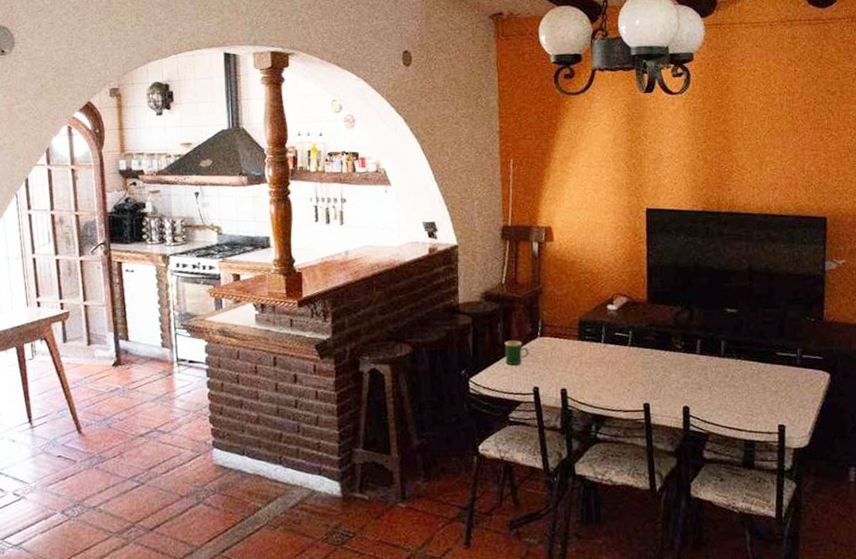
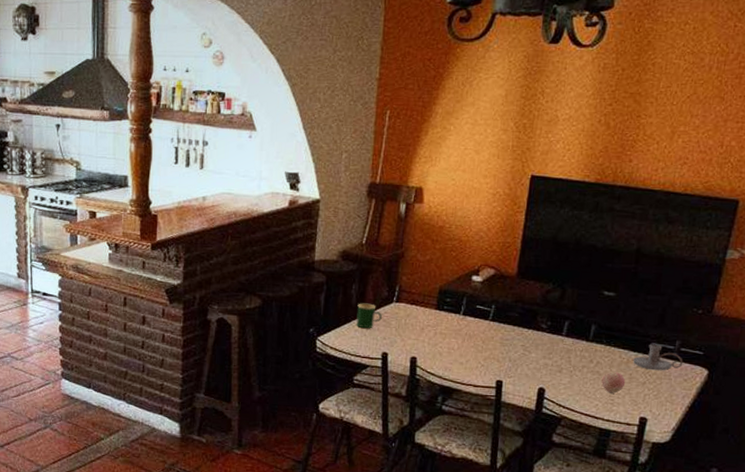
apple: none [738,384,760,405] -> present [601,372,626,394]
candle holder: none [763,354,807,379] -> present [633,344,683,371]

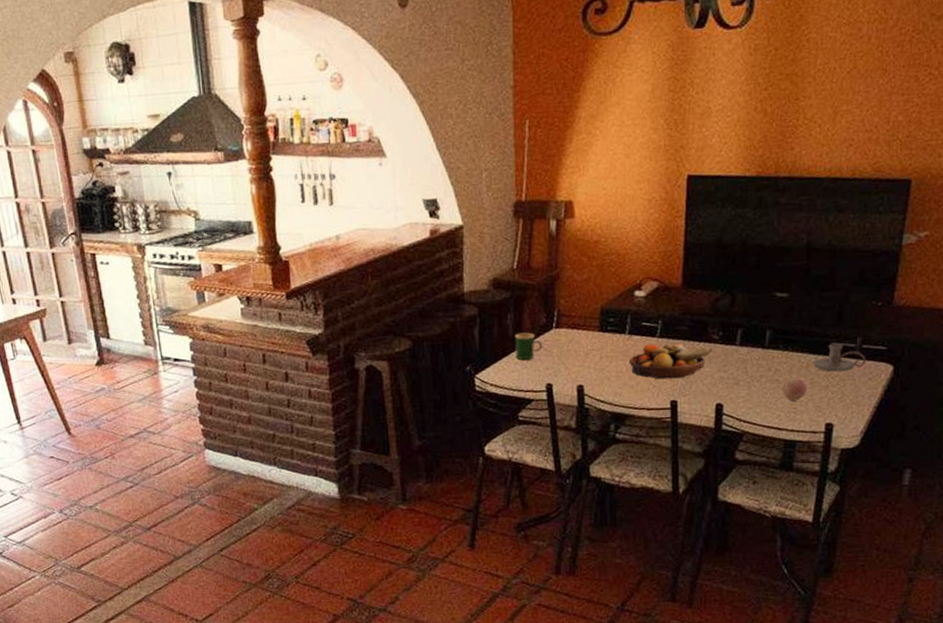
fruit bowl: none [460,326,540,361] -> present [628,342,713,379]

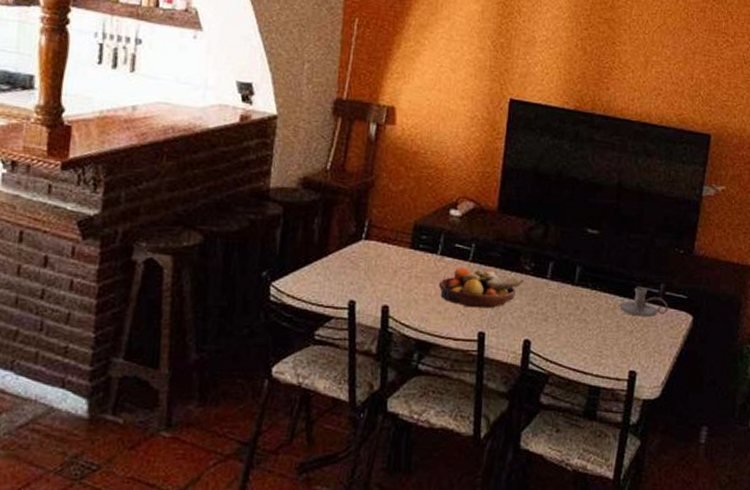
mug: present [515,332,542,360] -> none [318,240,349,271]
apple: present [782,378,808,401] -> none [589,319,613,344]

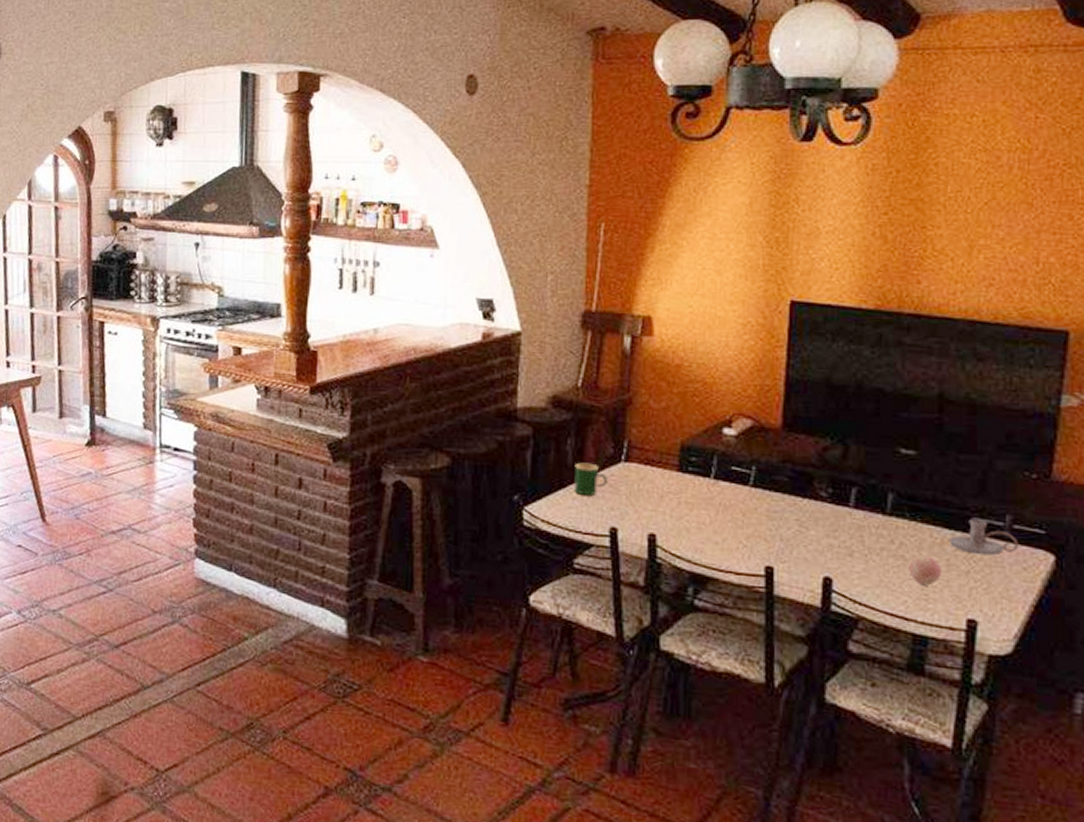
mug: none [318,240,349,271] -> present [574,462,607,495]
fruit bowl: present [438,268,524,309] -> none [713,493,820,540]
apple: none [589,319,613,344] -> present [909,556,942,586]

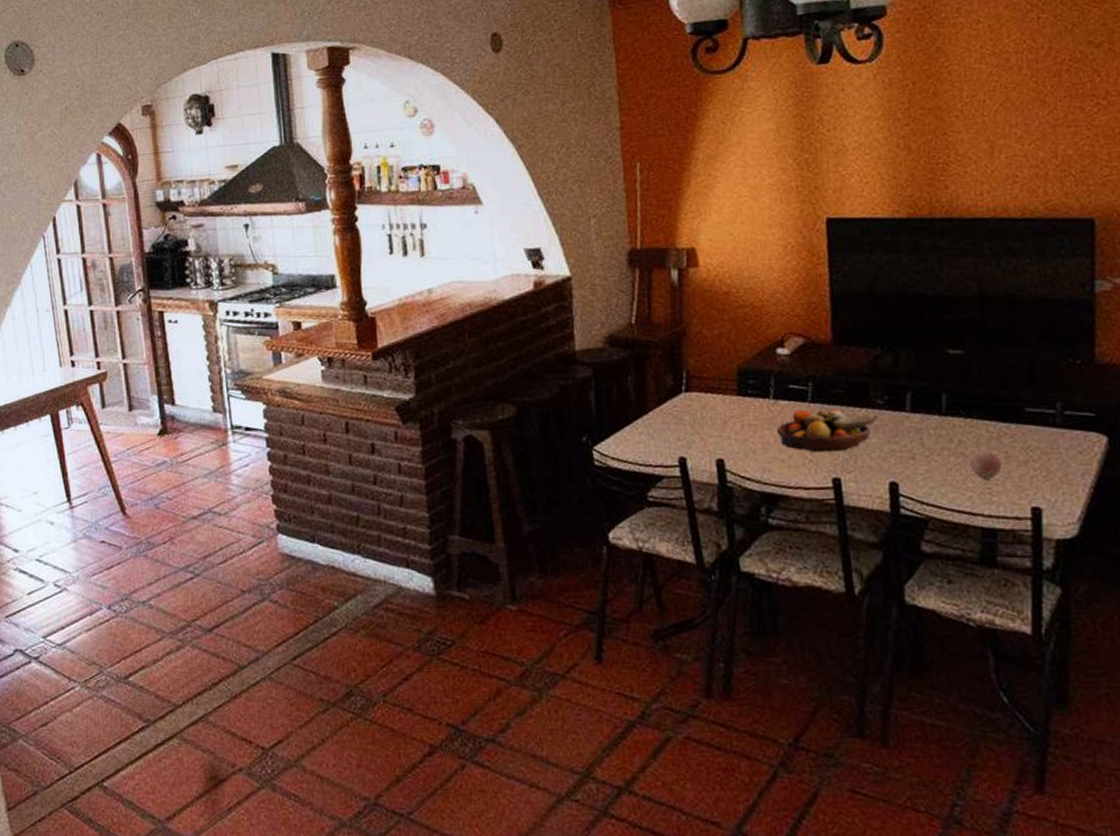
mug: present [574,462,607,495] -> none [638,397,671,429]
fruit bowl: none [713,493,820,540] -> present [776,408,878,453]
candle holder: present [949,519,1019,556] -> none [1005,409,1072,444]

